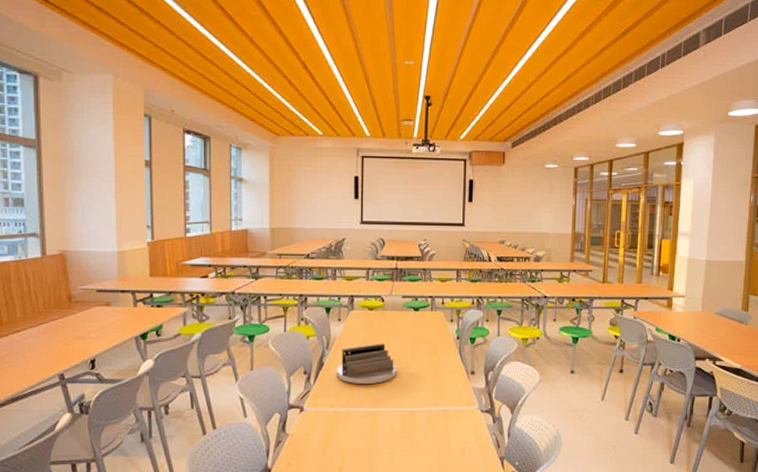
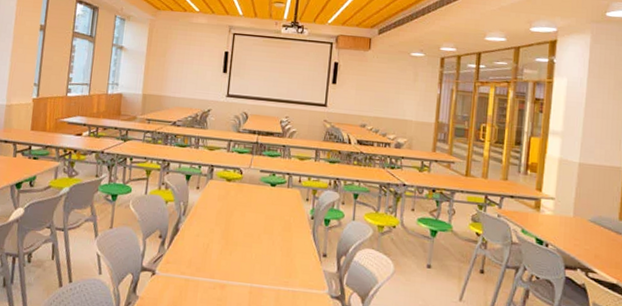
desk organizer: present [336,343,398,385] -> none [190,215,250,256]

